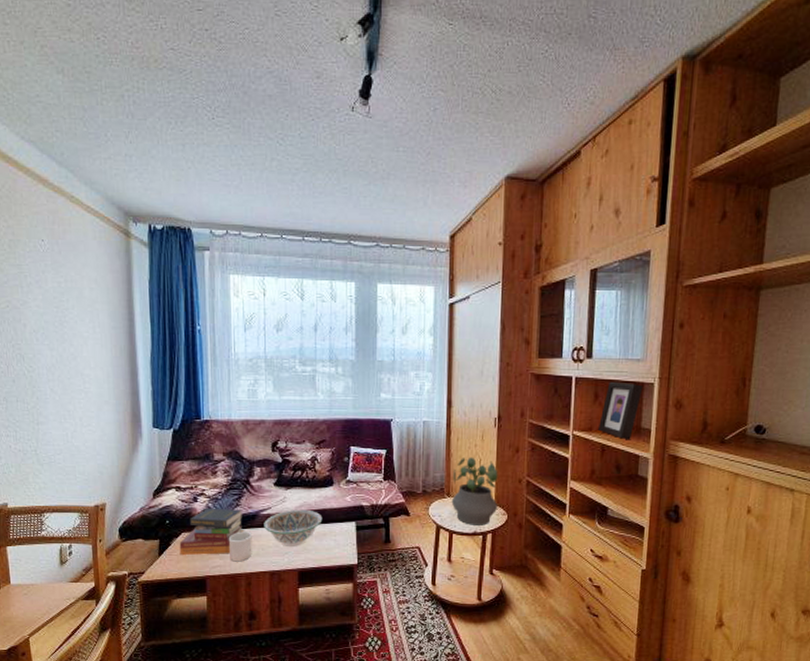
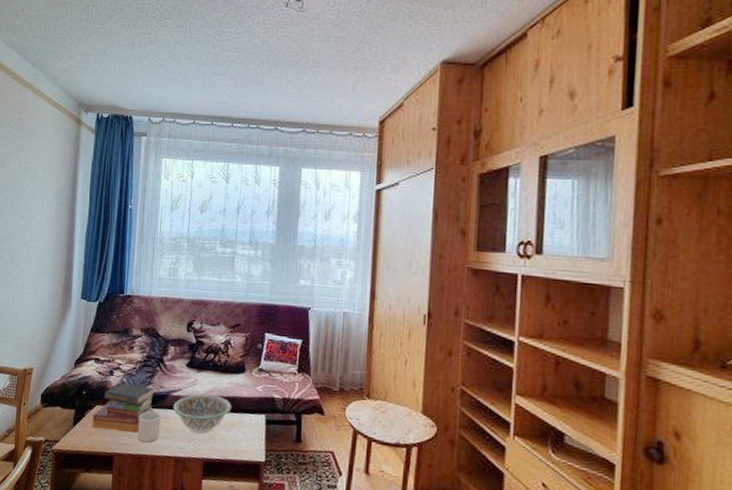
potted plant: present [451,457,498,526] -> none [371,356,427,437]
picture frame: present [598,382,644,440] -> none [551,283,610,354]

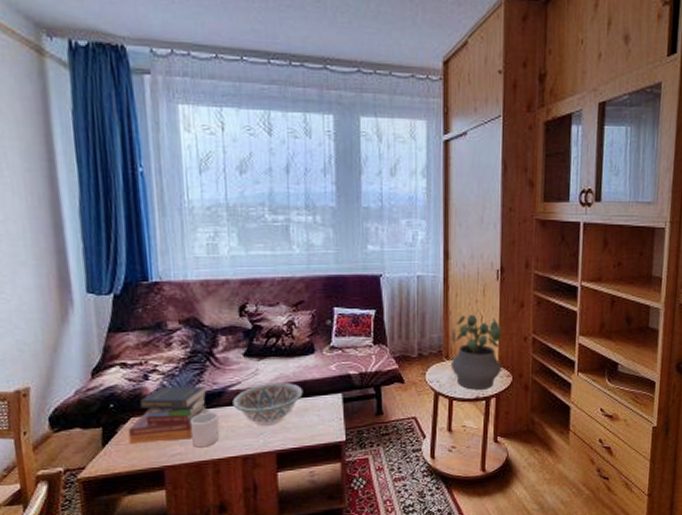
potted plant: none [371,356,427,437] -> present [450,314,502,390]

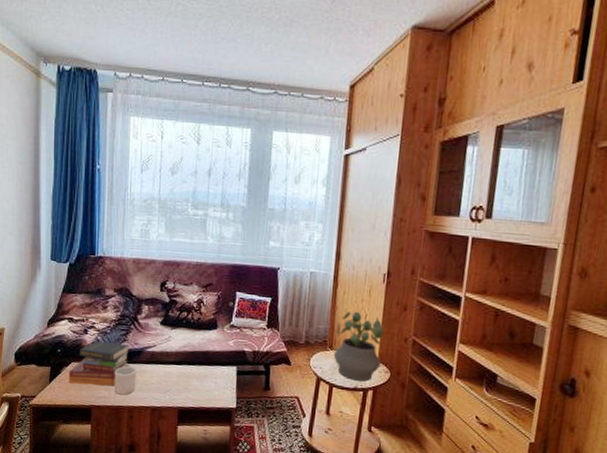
decorative bowl: present [232,382,303,427] -> none [148,349,205,386]

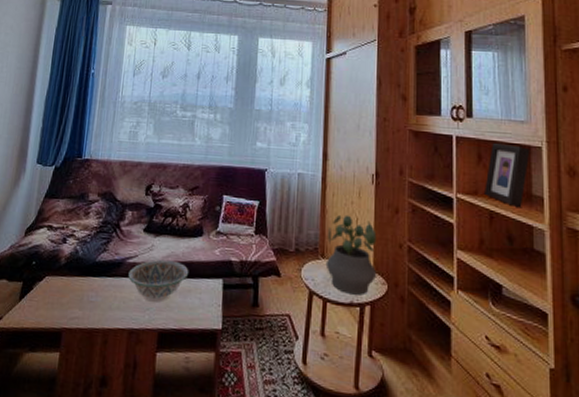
books: present [68,340,130,387] -> none [40,250,109,305]
mug: present [114,366,137,395] -> none [89,280,115,315]
decorative bowl: none [148,349,205,386] -> present [128,259,189,303]
picture frame: none [493,245,546,307] -> present [485,143,531,208]

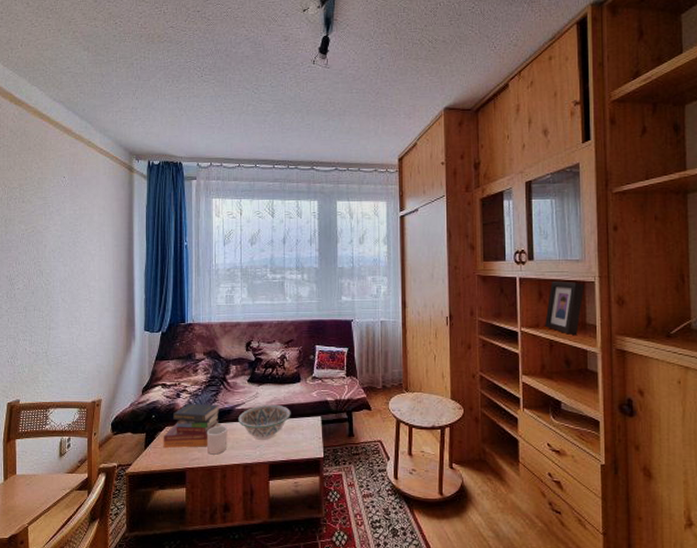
books: none [40,250,109,305] -> present [163,403,221,448]
mug: none [89,280,115,315] -> present [206,425,228,455]
potted plant: present [325,215,377,295] -> none [409,353,454,420]

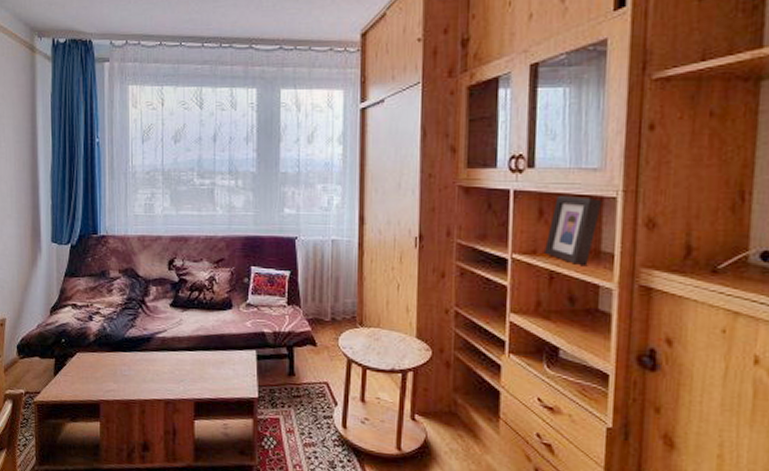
books: present [163,403,221,448] -> none [74,327,140,378]
mug: present [206,425,228,455] -> none [122,354,147,388]
decorative bowl: present [238,404,291,441] -> none [159,333,221,375]

